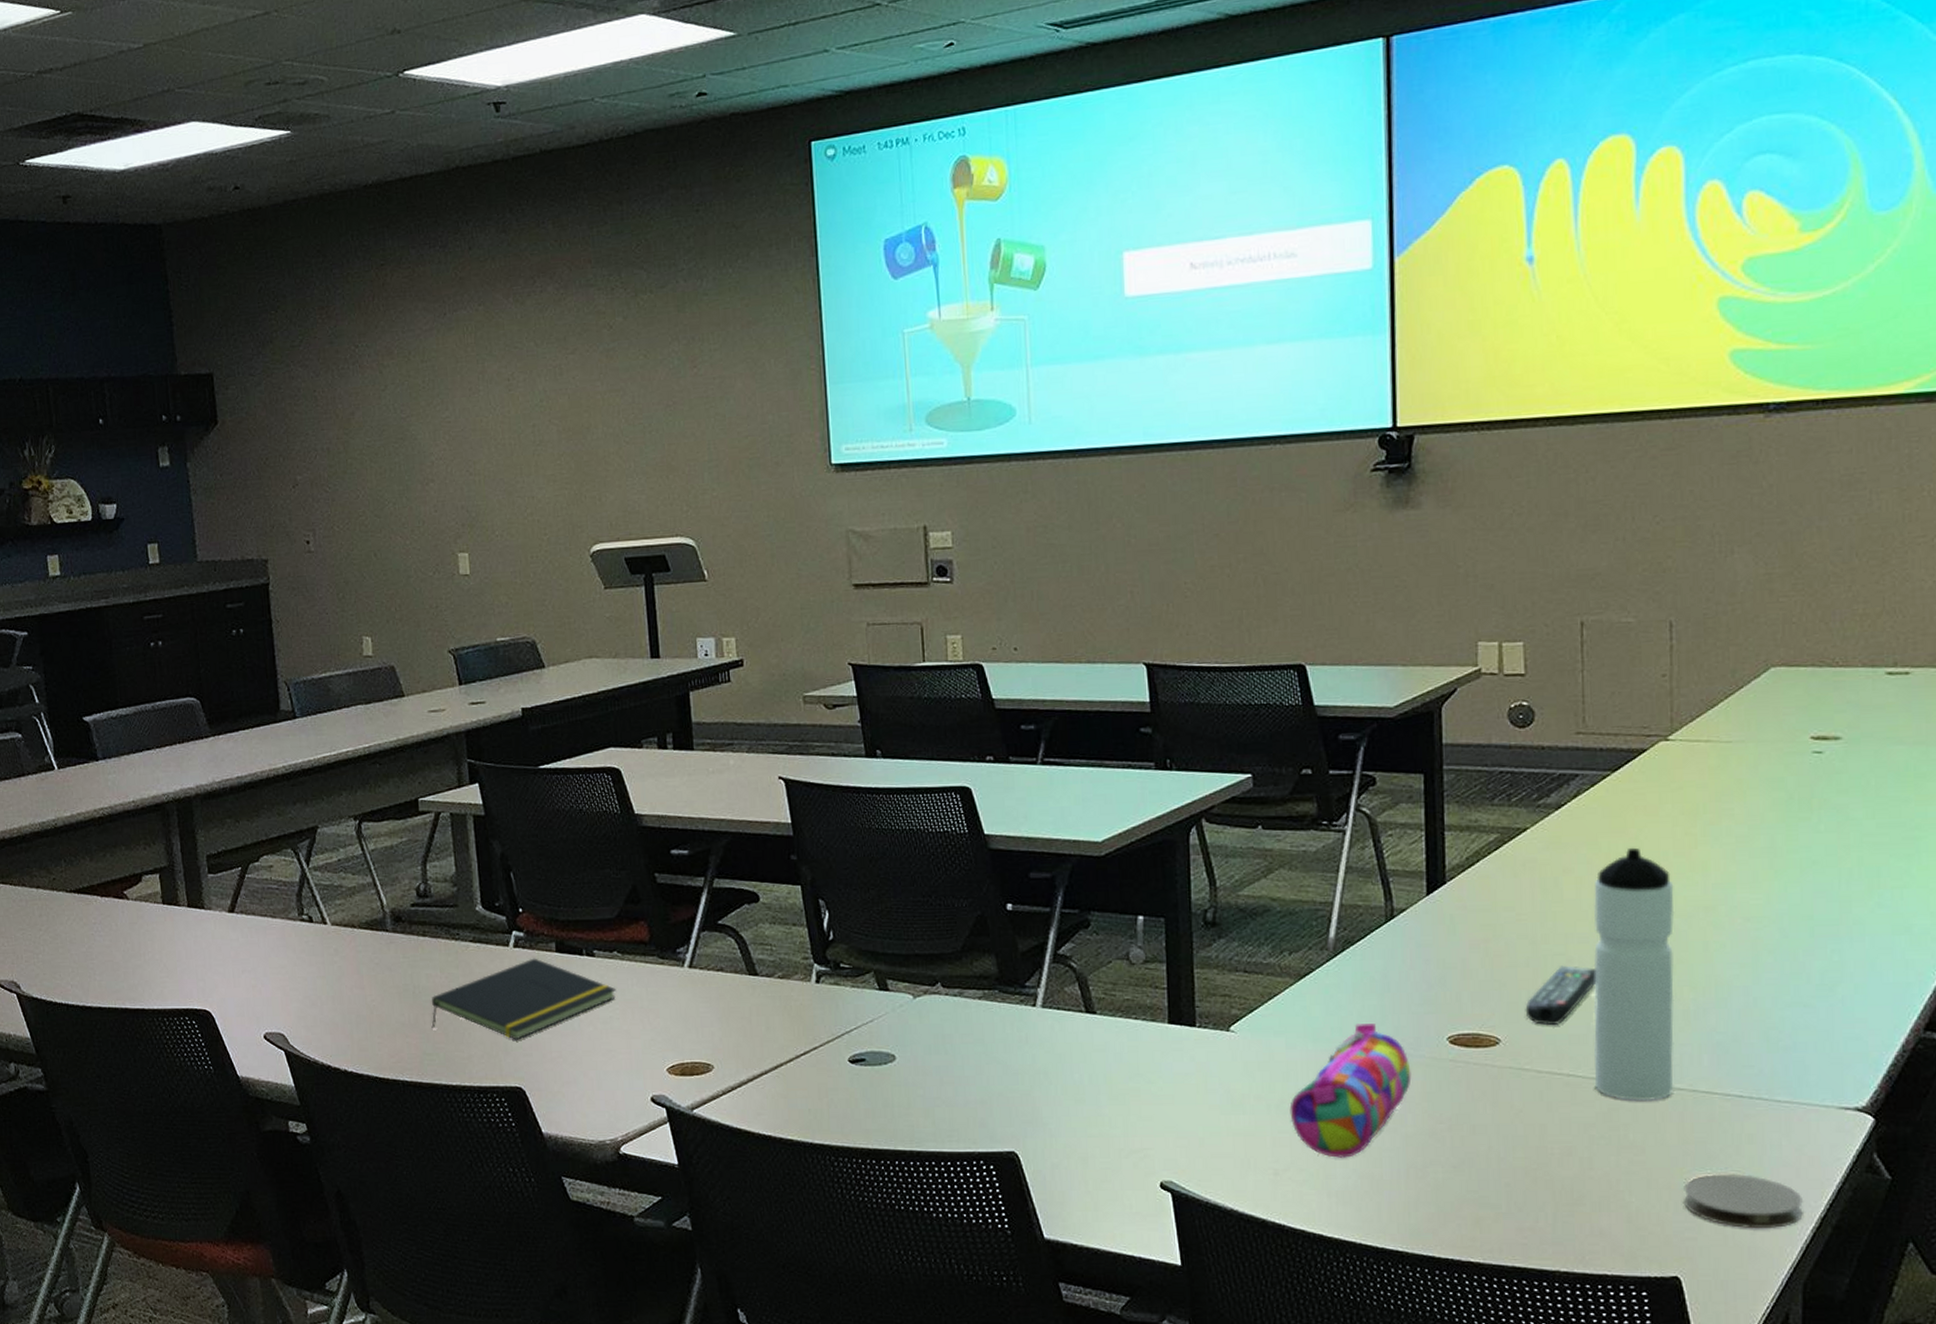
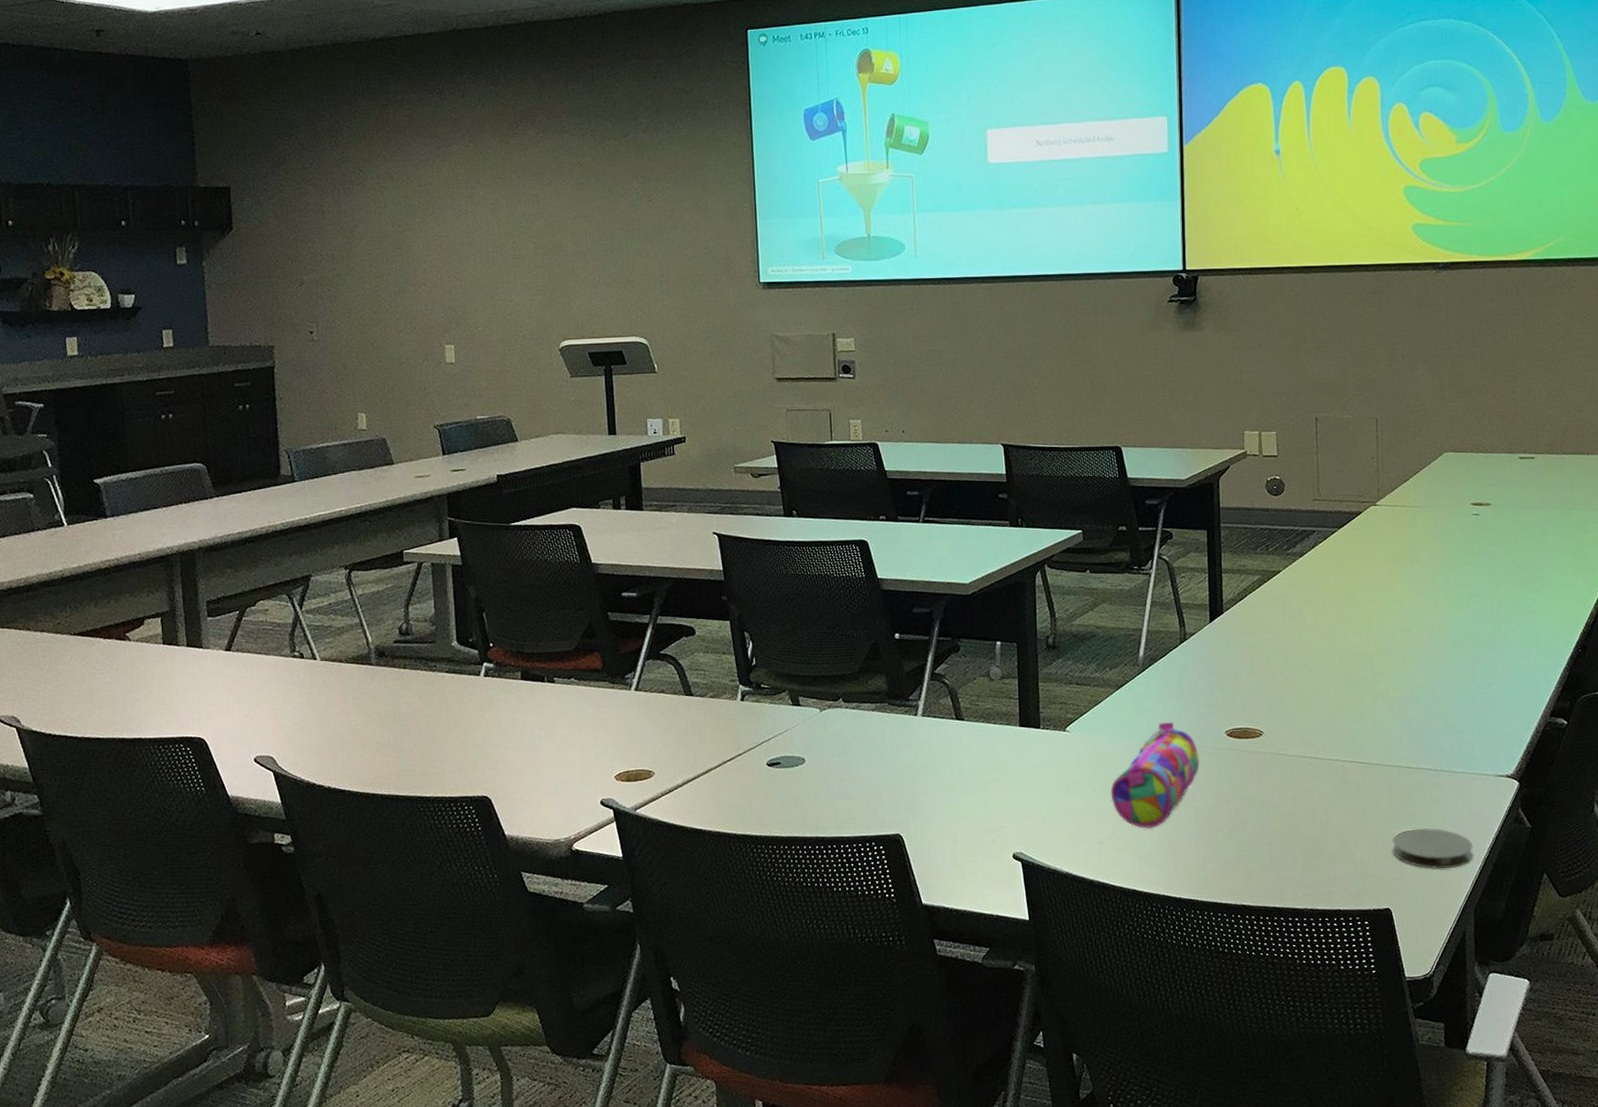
notepad: present [431,958,617,1040] -> none [409,685,573,756]
remote control: present [1525,965,1597,1025] -> none [1280,674,1330,720]
water bottle: present [1593,847,1675,1102] -> none [1327,585,1384,776]

